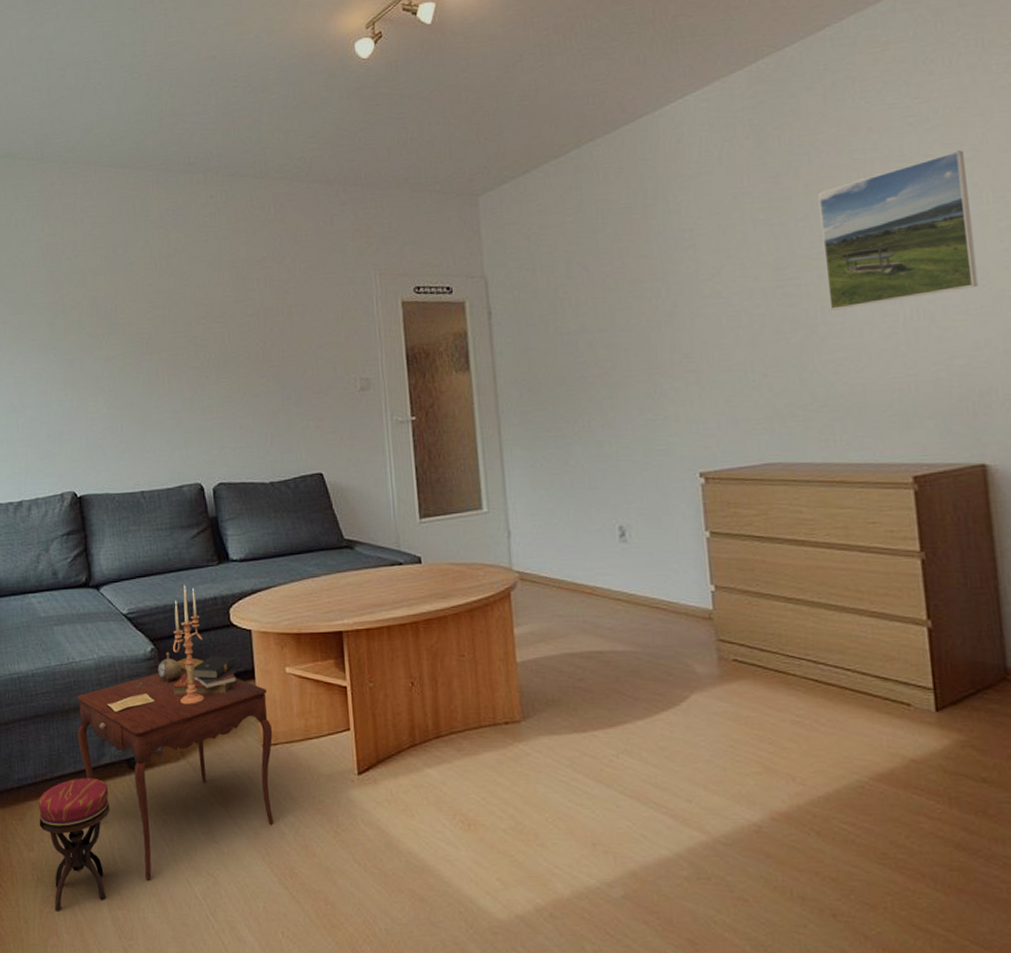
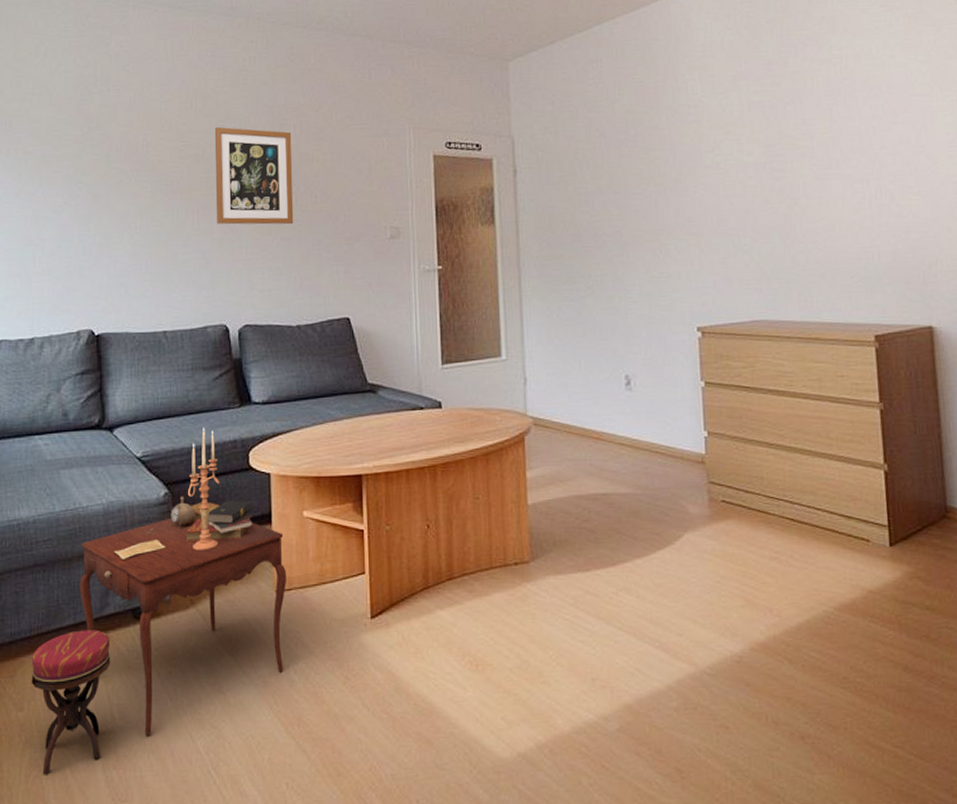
wall art: none [179,285,262,384] -> present [214,127,294,225]
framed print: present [818,150,979,311] -> none [802,54,929,186]

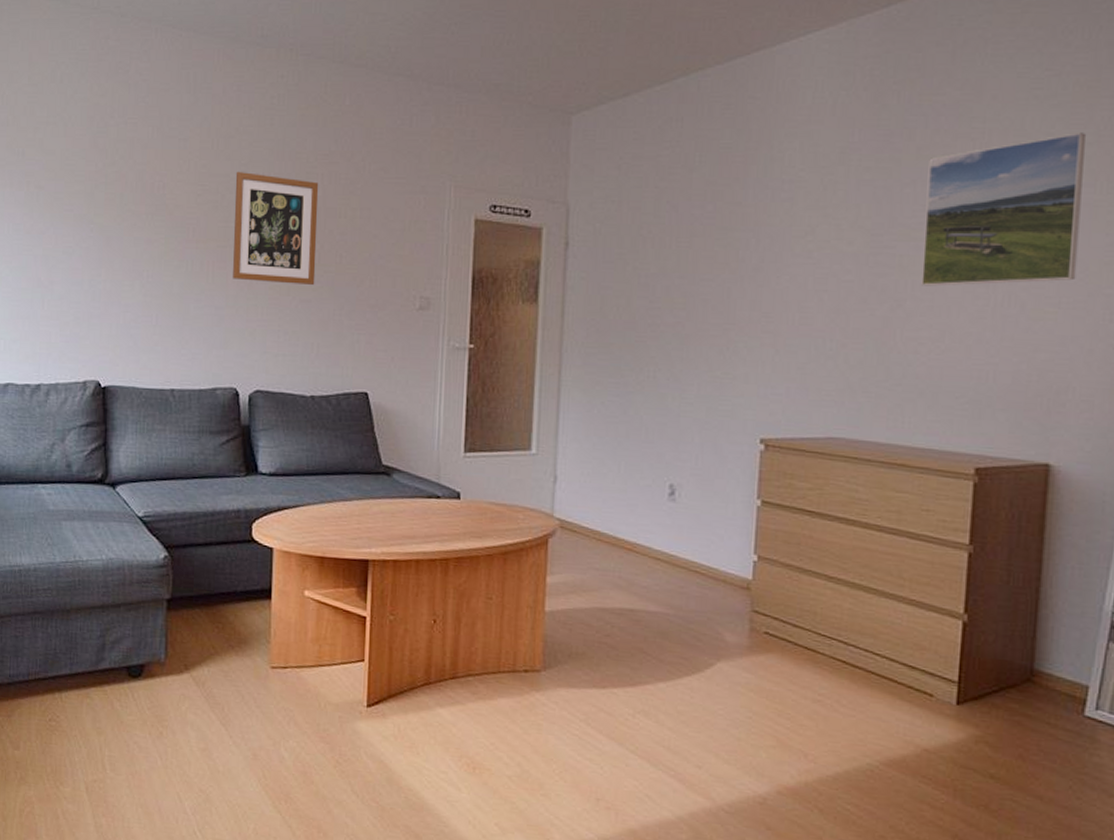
side table: present [31,427,287,775] -> none [27,493,284,812]
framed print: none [802,54,929,186] -> present [921,133,1085,287]

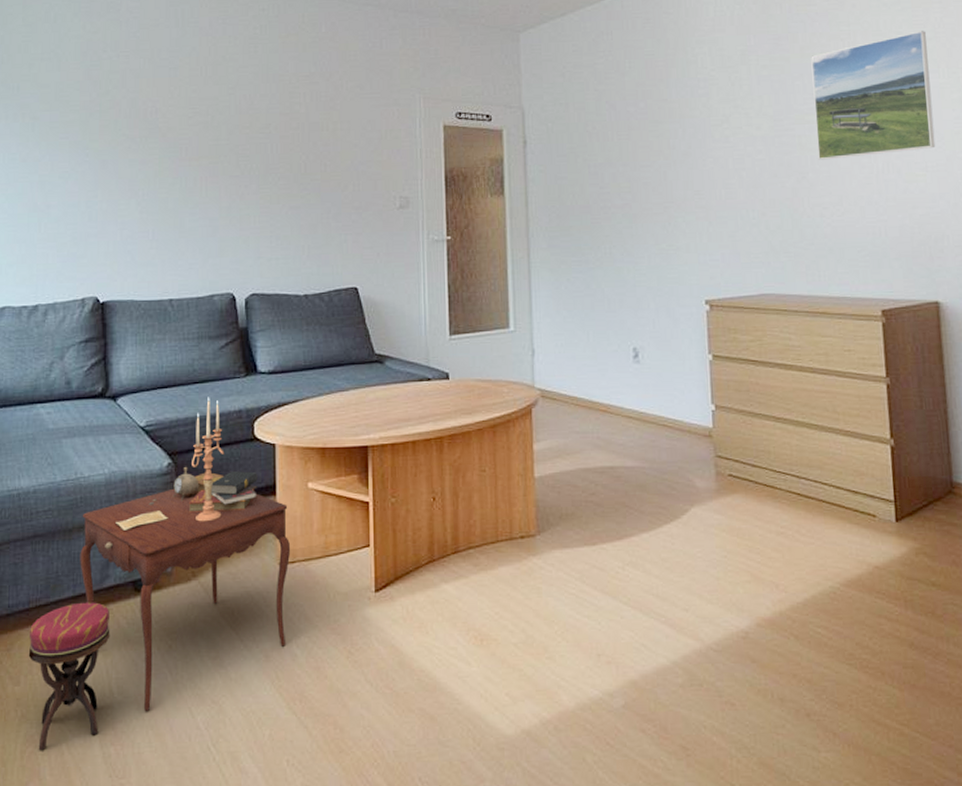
side table: none [27,493,284,812] -> present [28,397,291,751]
wall art: present [233,172,319,286] -> none [224,95,303,193]

